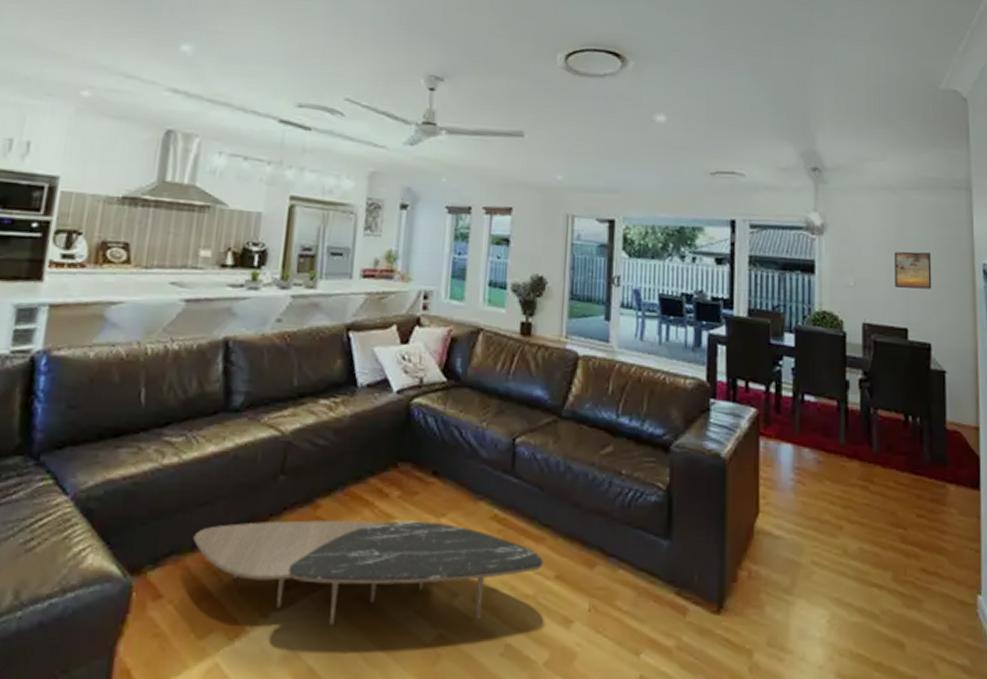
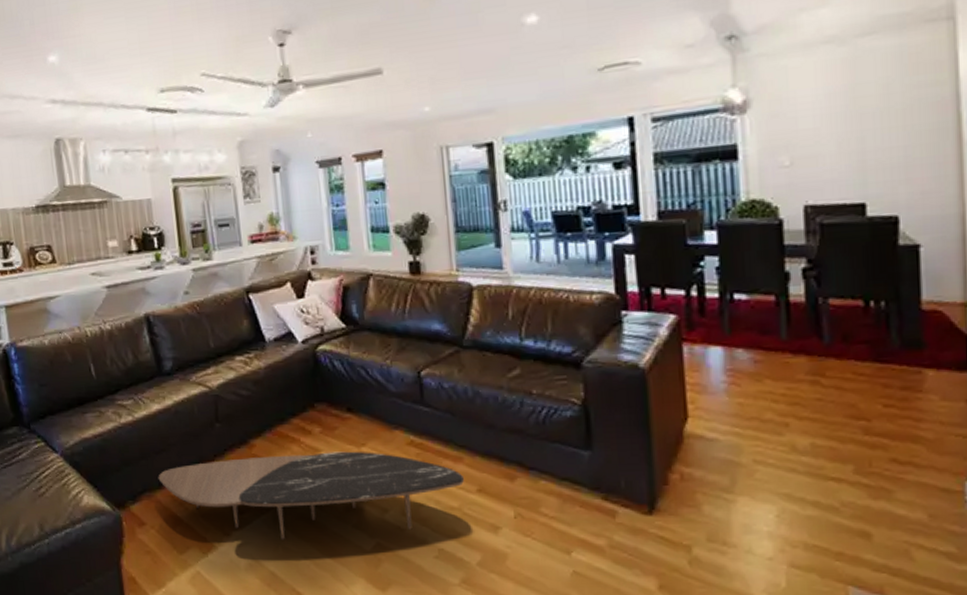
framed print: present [894,251,932,289] -> none [844,109,899,159]

